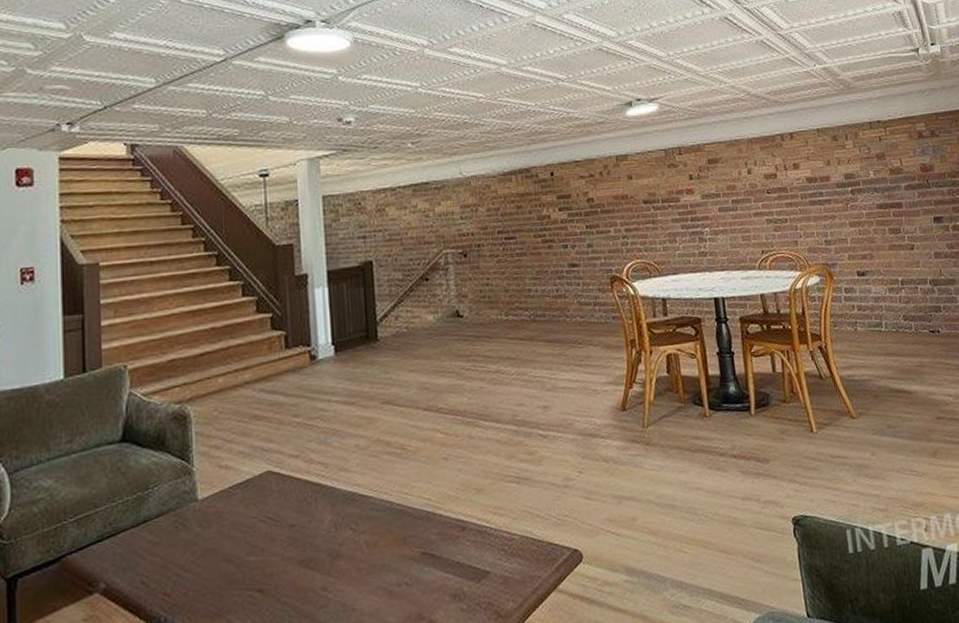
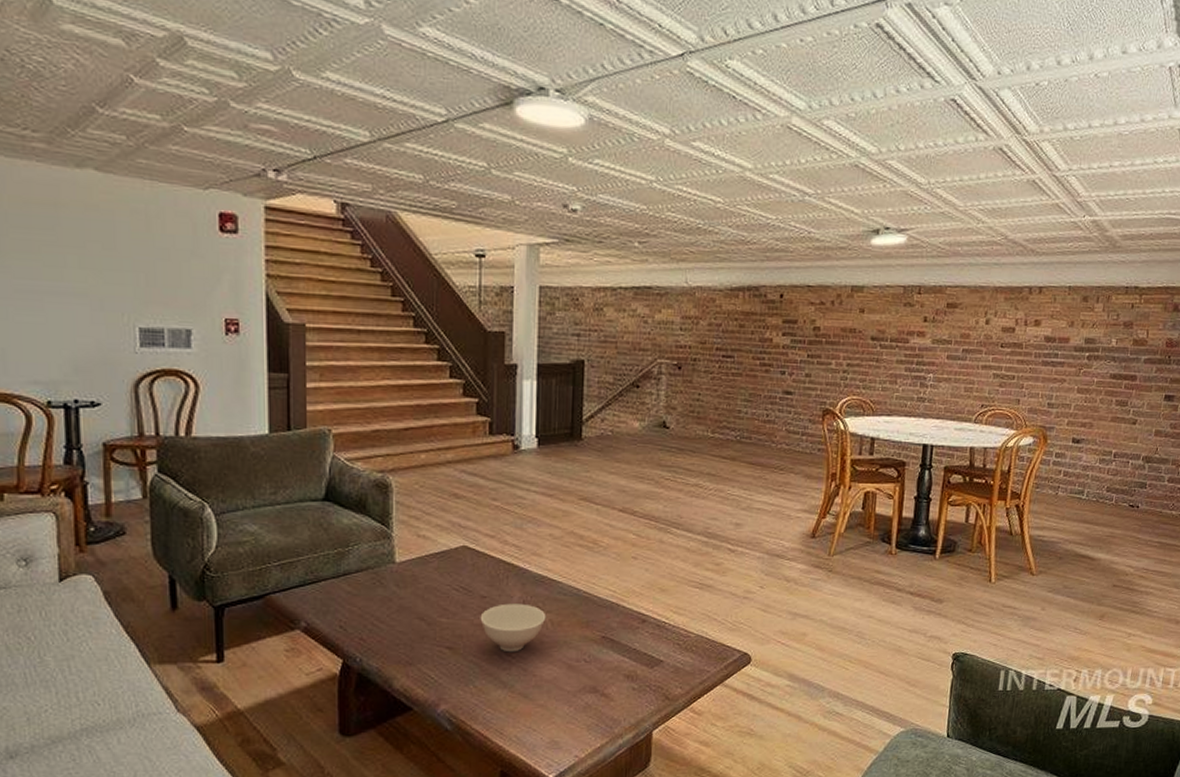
bowl: none [290,527,361,587] -> present [480,603,547,653]

